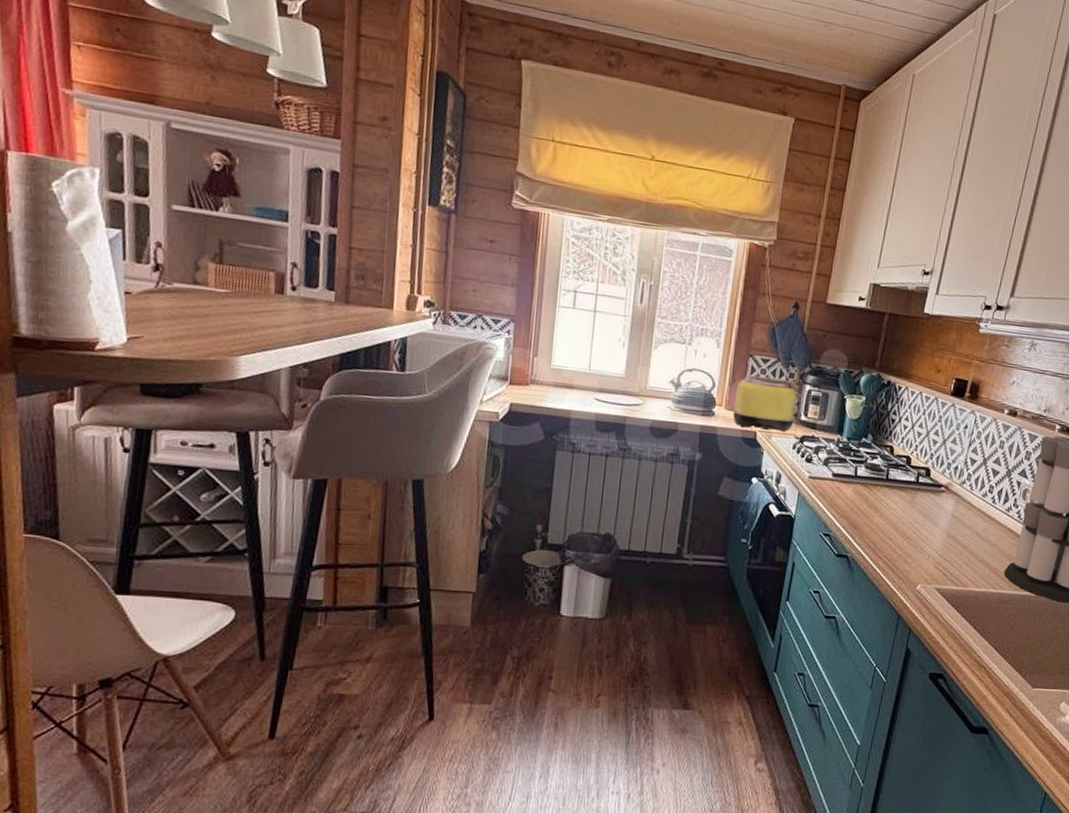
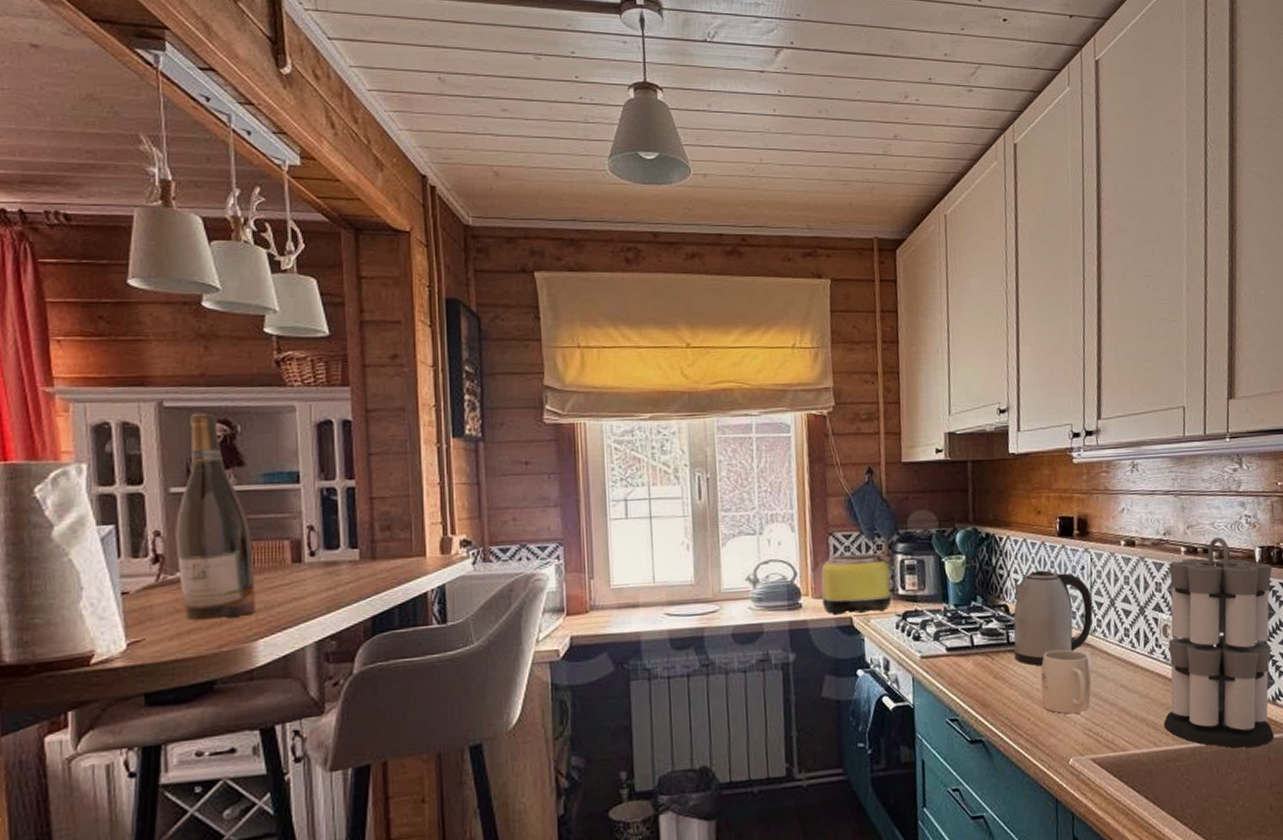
wine bottle: none [174,139,242,332] -> present [175,412,257,621]
kettle: none [889,421,969,504] -> present [1013,570,1093,666]
mug: none [905,492,954,549] -> present [1040,649,1092,714]

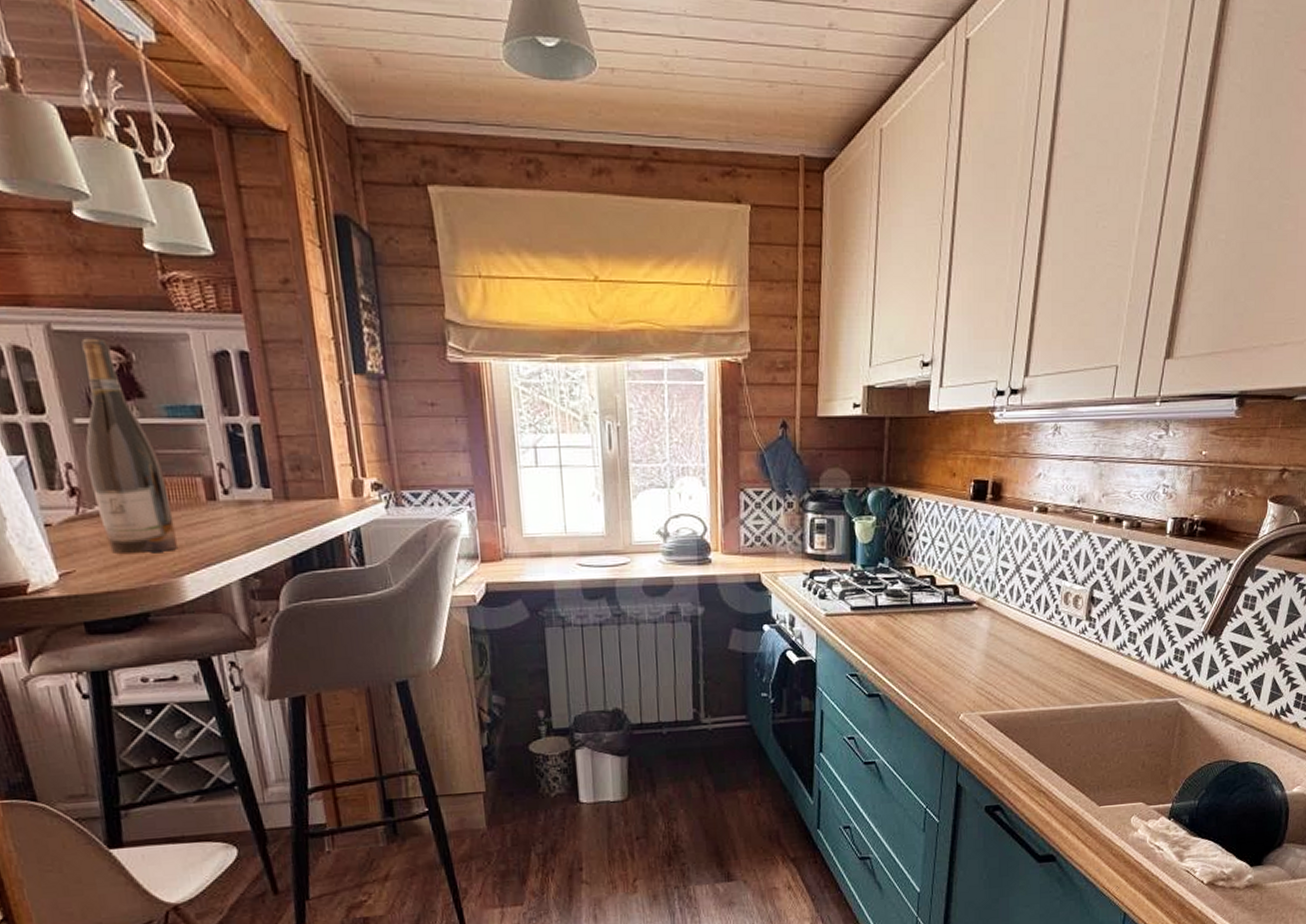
toaster: present [821,554,899,615] -> none [730,511,807,571]
kettle: present [1013,570,1093,666] -> none [916,534,998,628]
mug: present [1040,649,1092,714] -> none [940,612,989,674]
spice rack: present [1163,537,1274,748] -> none [1053,506,1182,711]

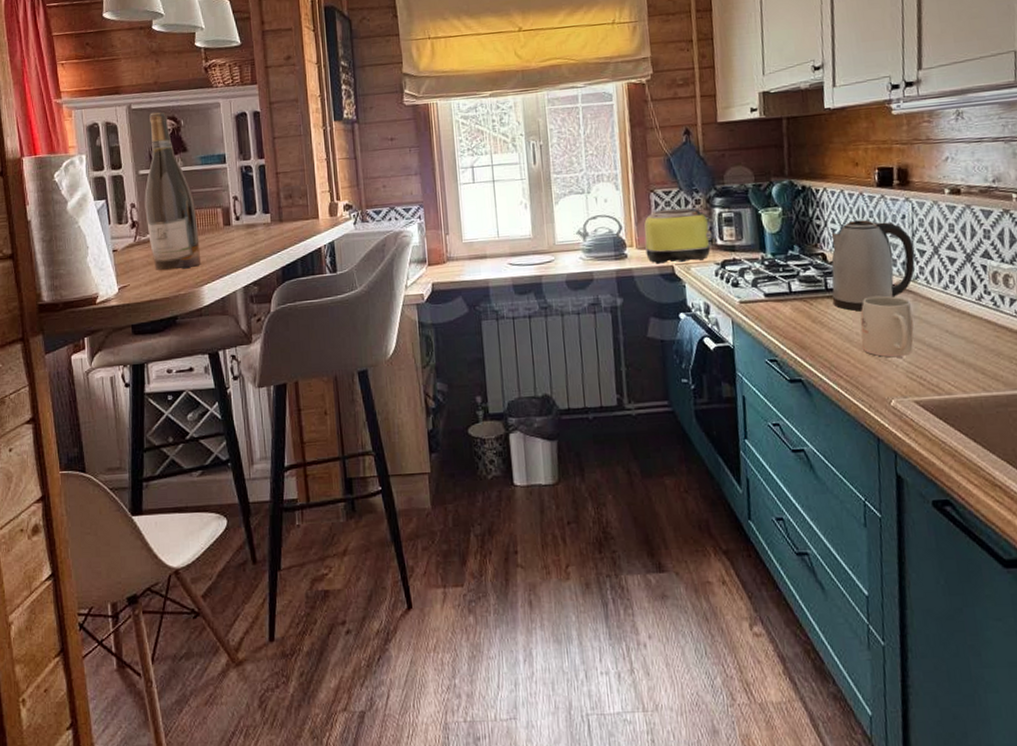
toaster: none [730,511,807,571] -> present [644,208,717,264]
kettle: none [916,534,998,628] -> present [831,219,915,312]
mug: none [940,612,989,674] -> present [860,295,914,358]

